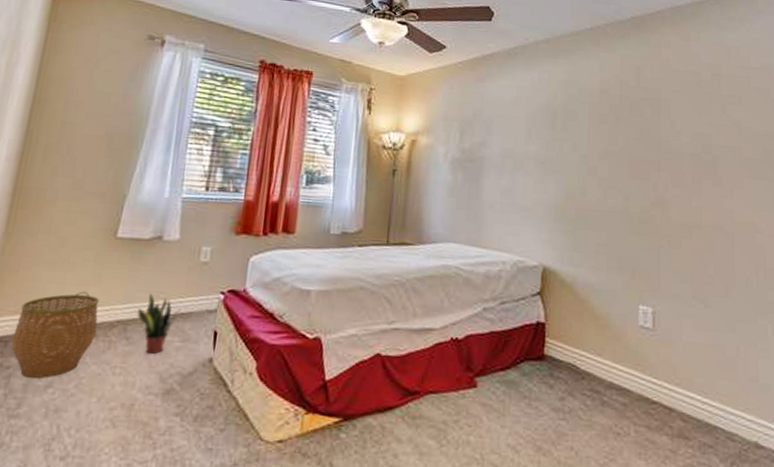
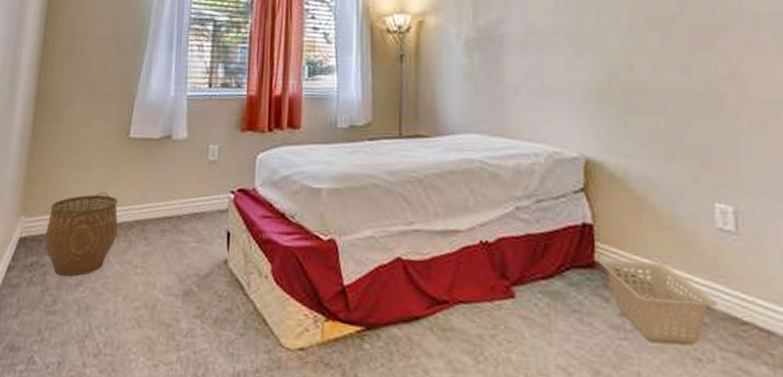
potted plant: present [137,293,182,354] -> none [153,193,194,254]
laundry basket: none [547,352,635,422] -> present [599,258,717,345]

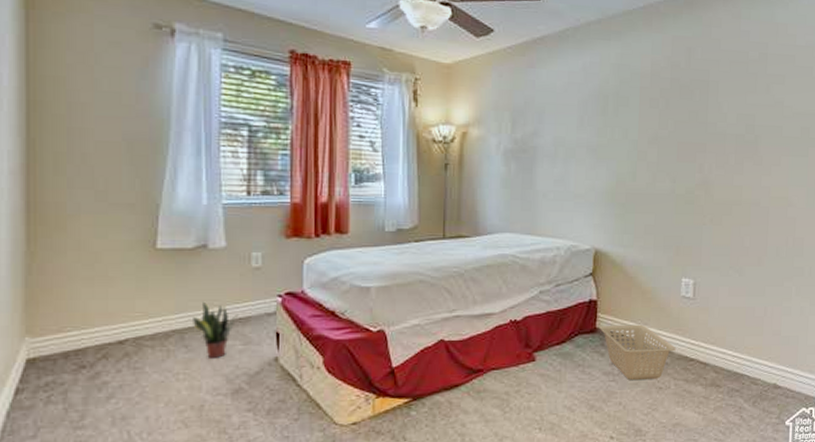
basket: present [44,191,118,277] -> none [61,304,152,391]
potted plant: none [153,193,194,254] -> present [193,301,239,358]

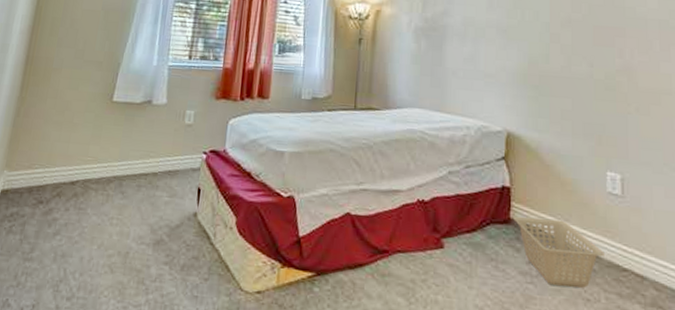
potted plant: present [193,301,239,358] -> none [131,152,169,207]

